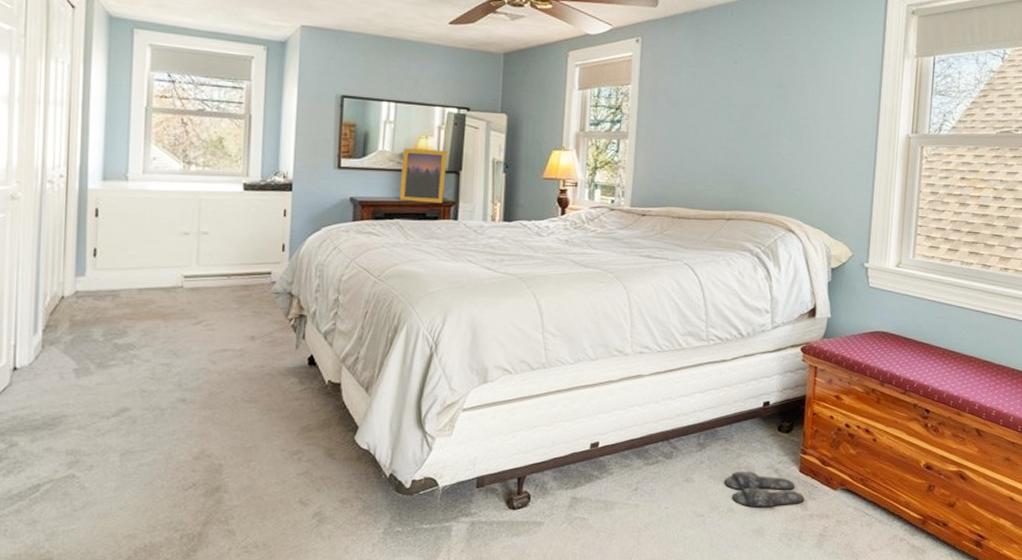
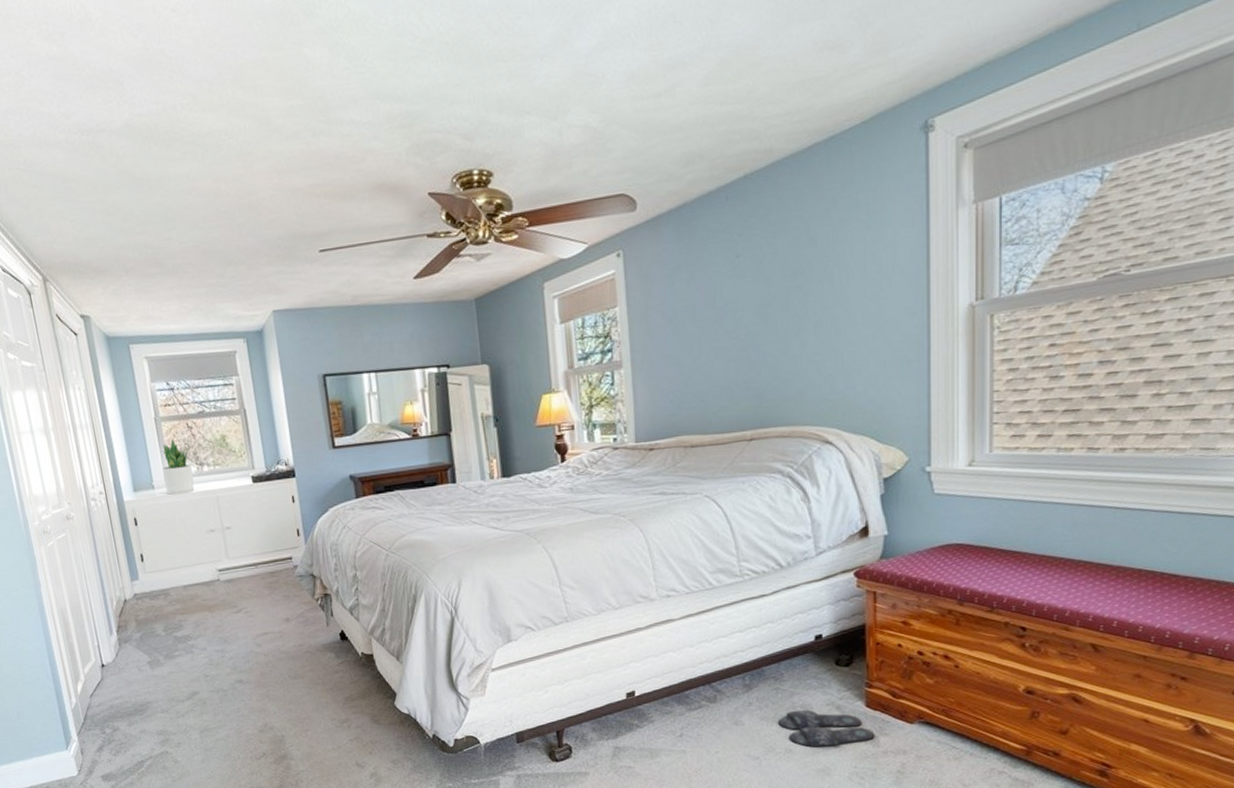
planter: none [141,132,182,192] -> present [161,439,195,496]
picture frame: present [399,148,448,204] -> none [391,413,439,472]

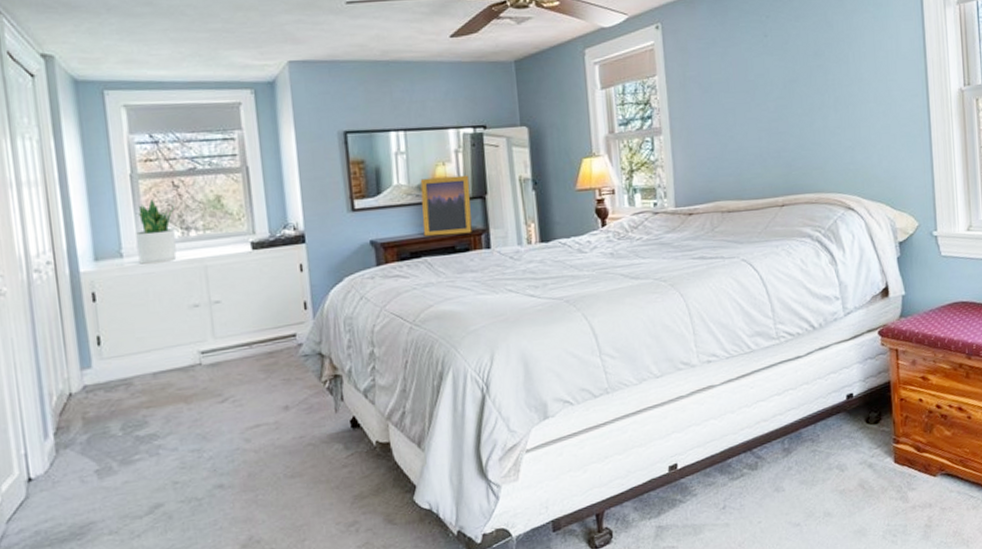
picture frame: none [391,413,439,472] -> present [420,175,472,237]
slippers: present [778,709,875,748] -> none [816,470,904,509]

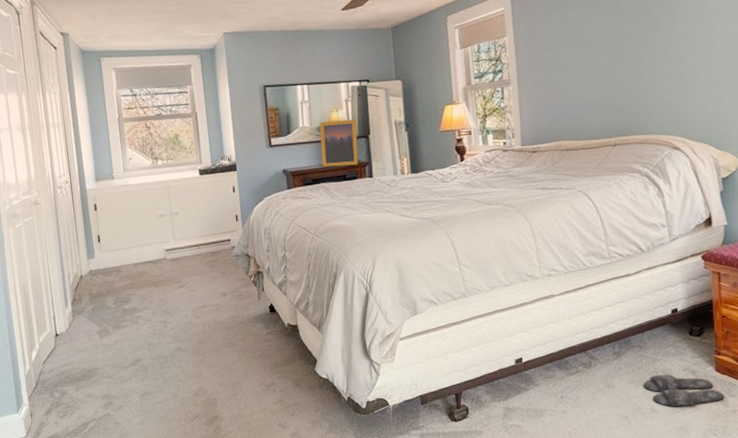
planter: present [134,200,177,265] -> none [121,137,149,185]
slippers: none [816,470,904,509] -> present [643,374,725,408]

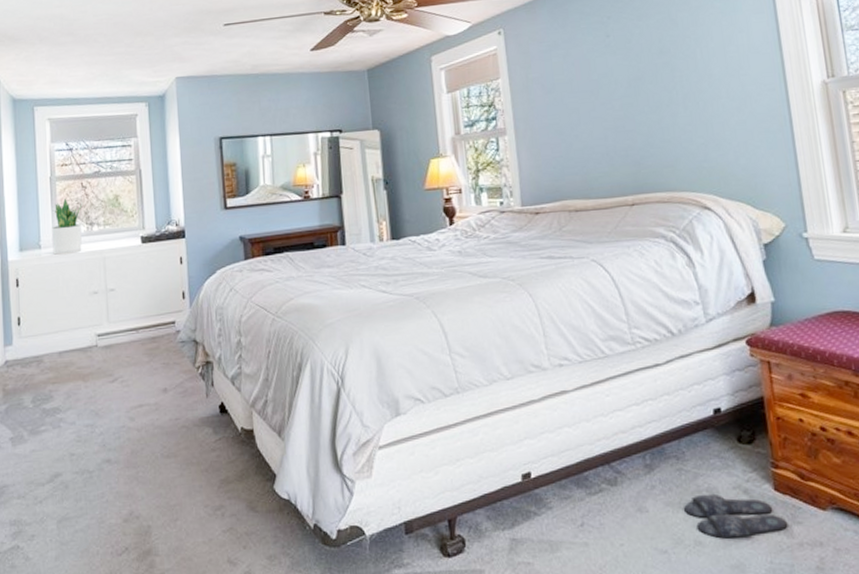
planter: none [121,137,149,185] -> present [51,199,84,256]
picture frame: present [319,119,359,168] -> none [283,176,329,234]

